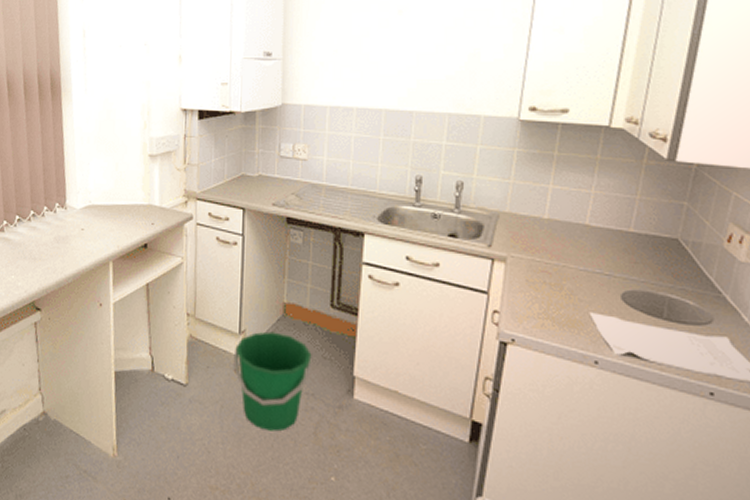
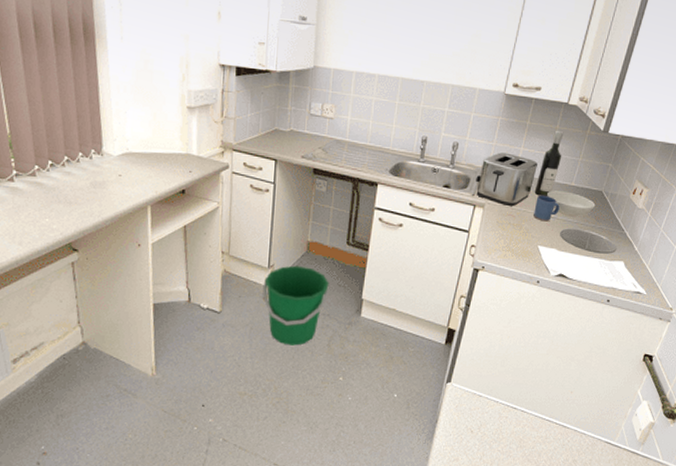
toaster: none [491,192,576,261] -> present [476,152,537,207]
bottle: none [575,160,610,247] -> present [534,130,564,196]
mug: none [578,245,616,280] -> present [533,195,560,222]
bowl: none [595,239,671,274] -> present [547,190,596,217]

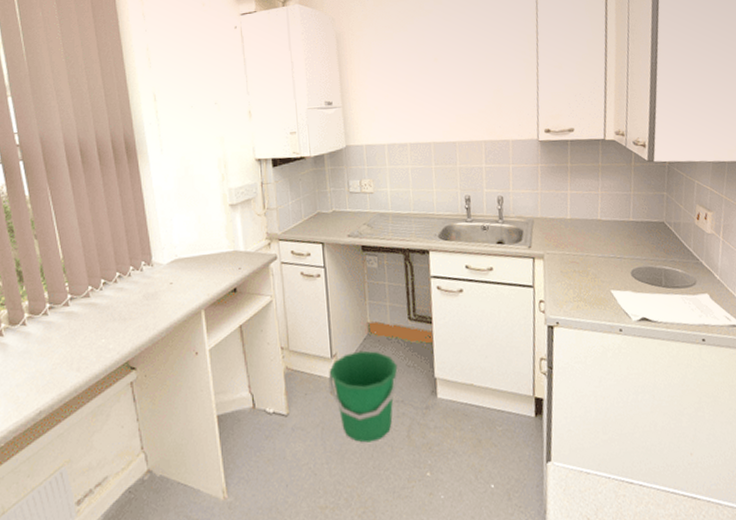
toaster: present [476,152,537,207] -> none [528,198,590,254]
mug: present [533,195,560,222] -> none [596,235,624,263]
bottle: present [534,130,564,196] -> none [592,167,613,237]
bowl: present [547,190,596,217] -> none [606,228,661,254]

